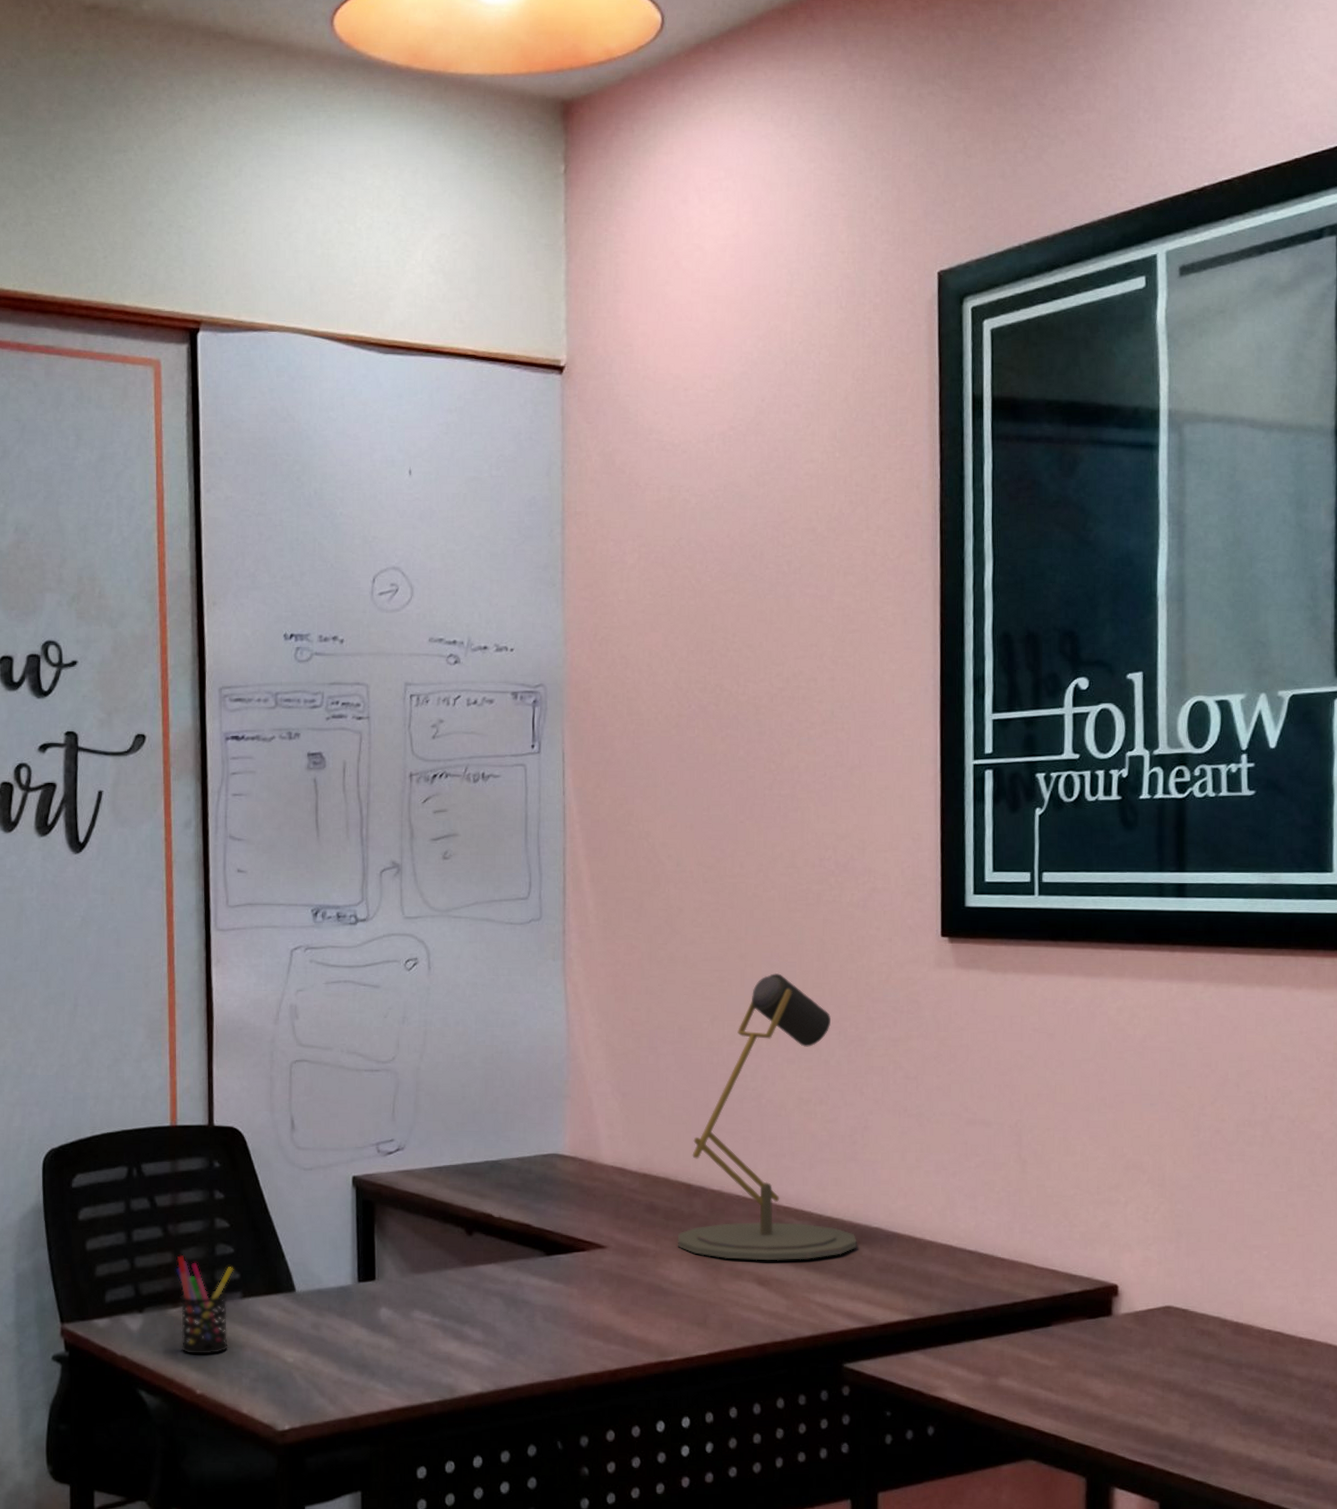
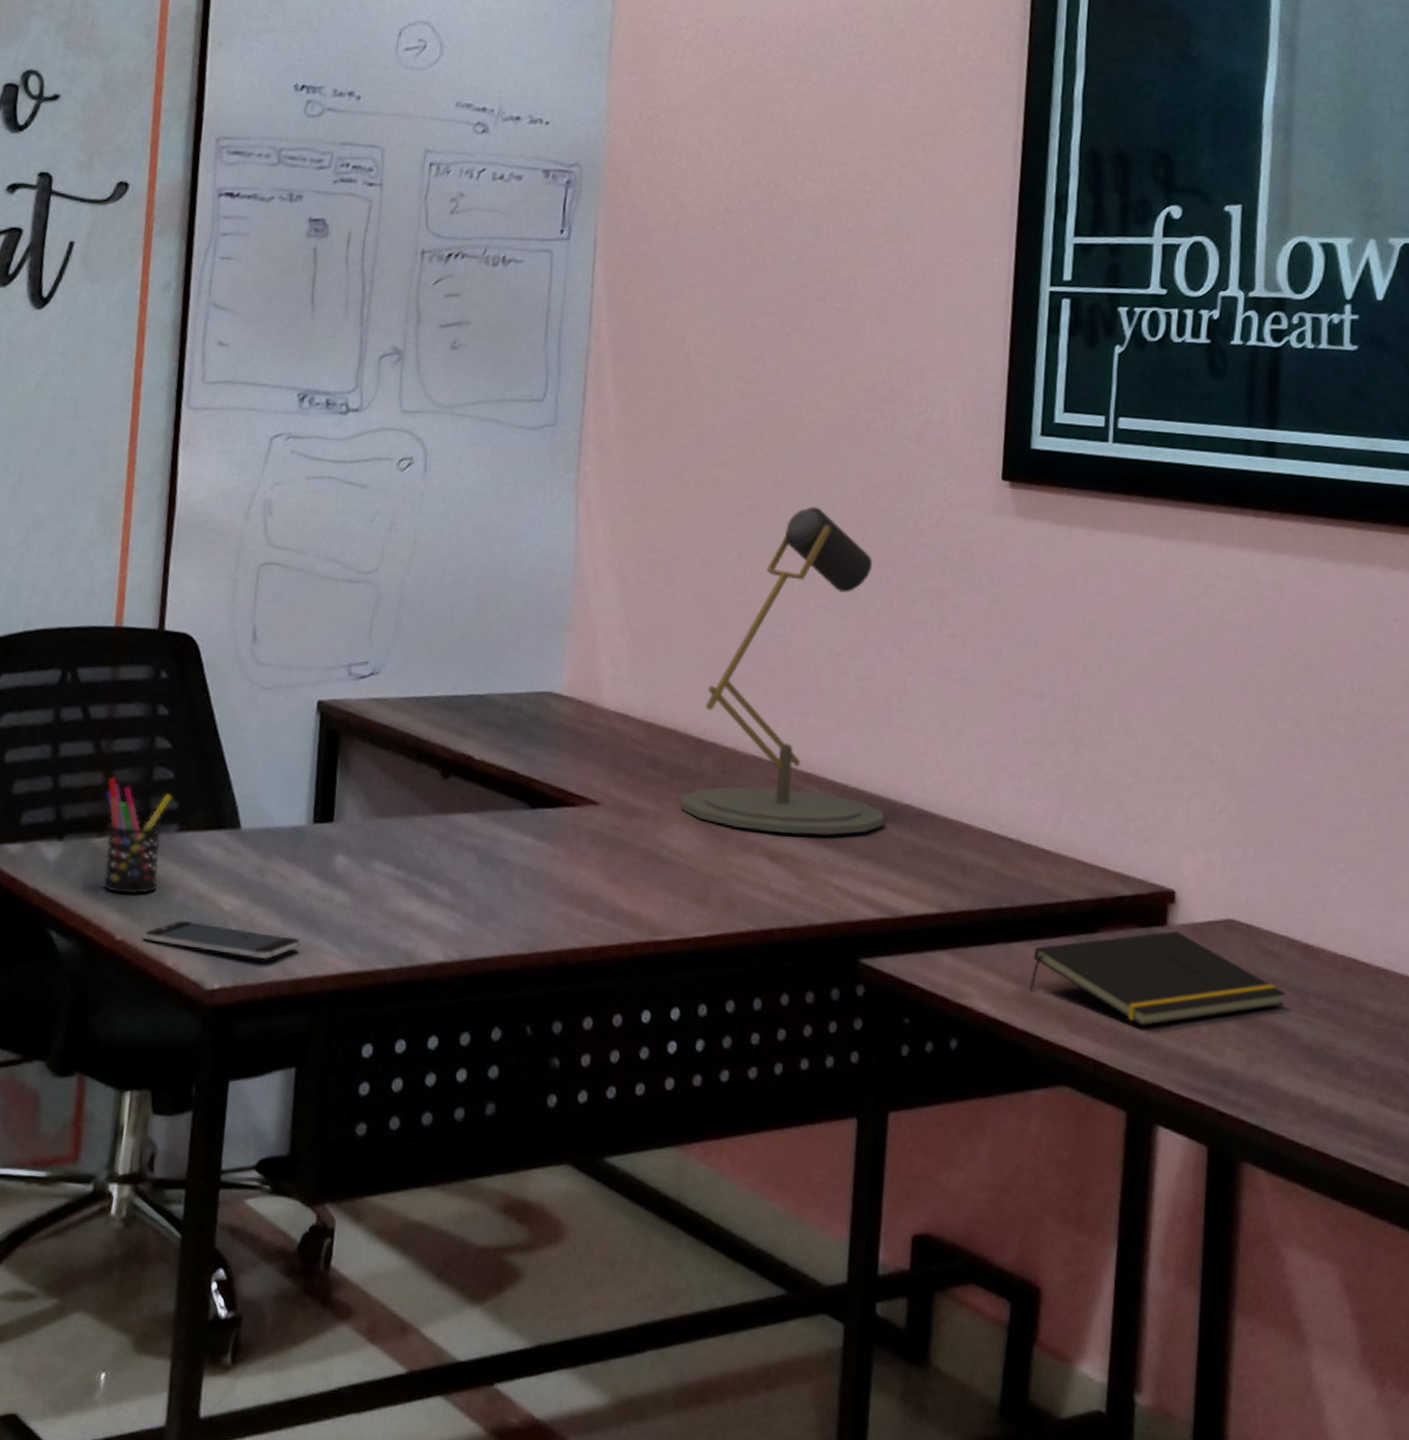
smartphone: none [219,1373,357,1402] -> present [142,920,302,960]
notepad: none [993,1319,1221,1404] -> present [1028,930,1286,1026]

